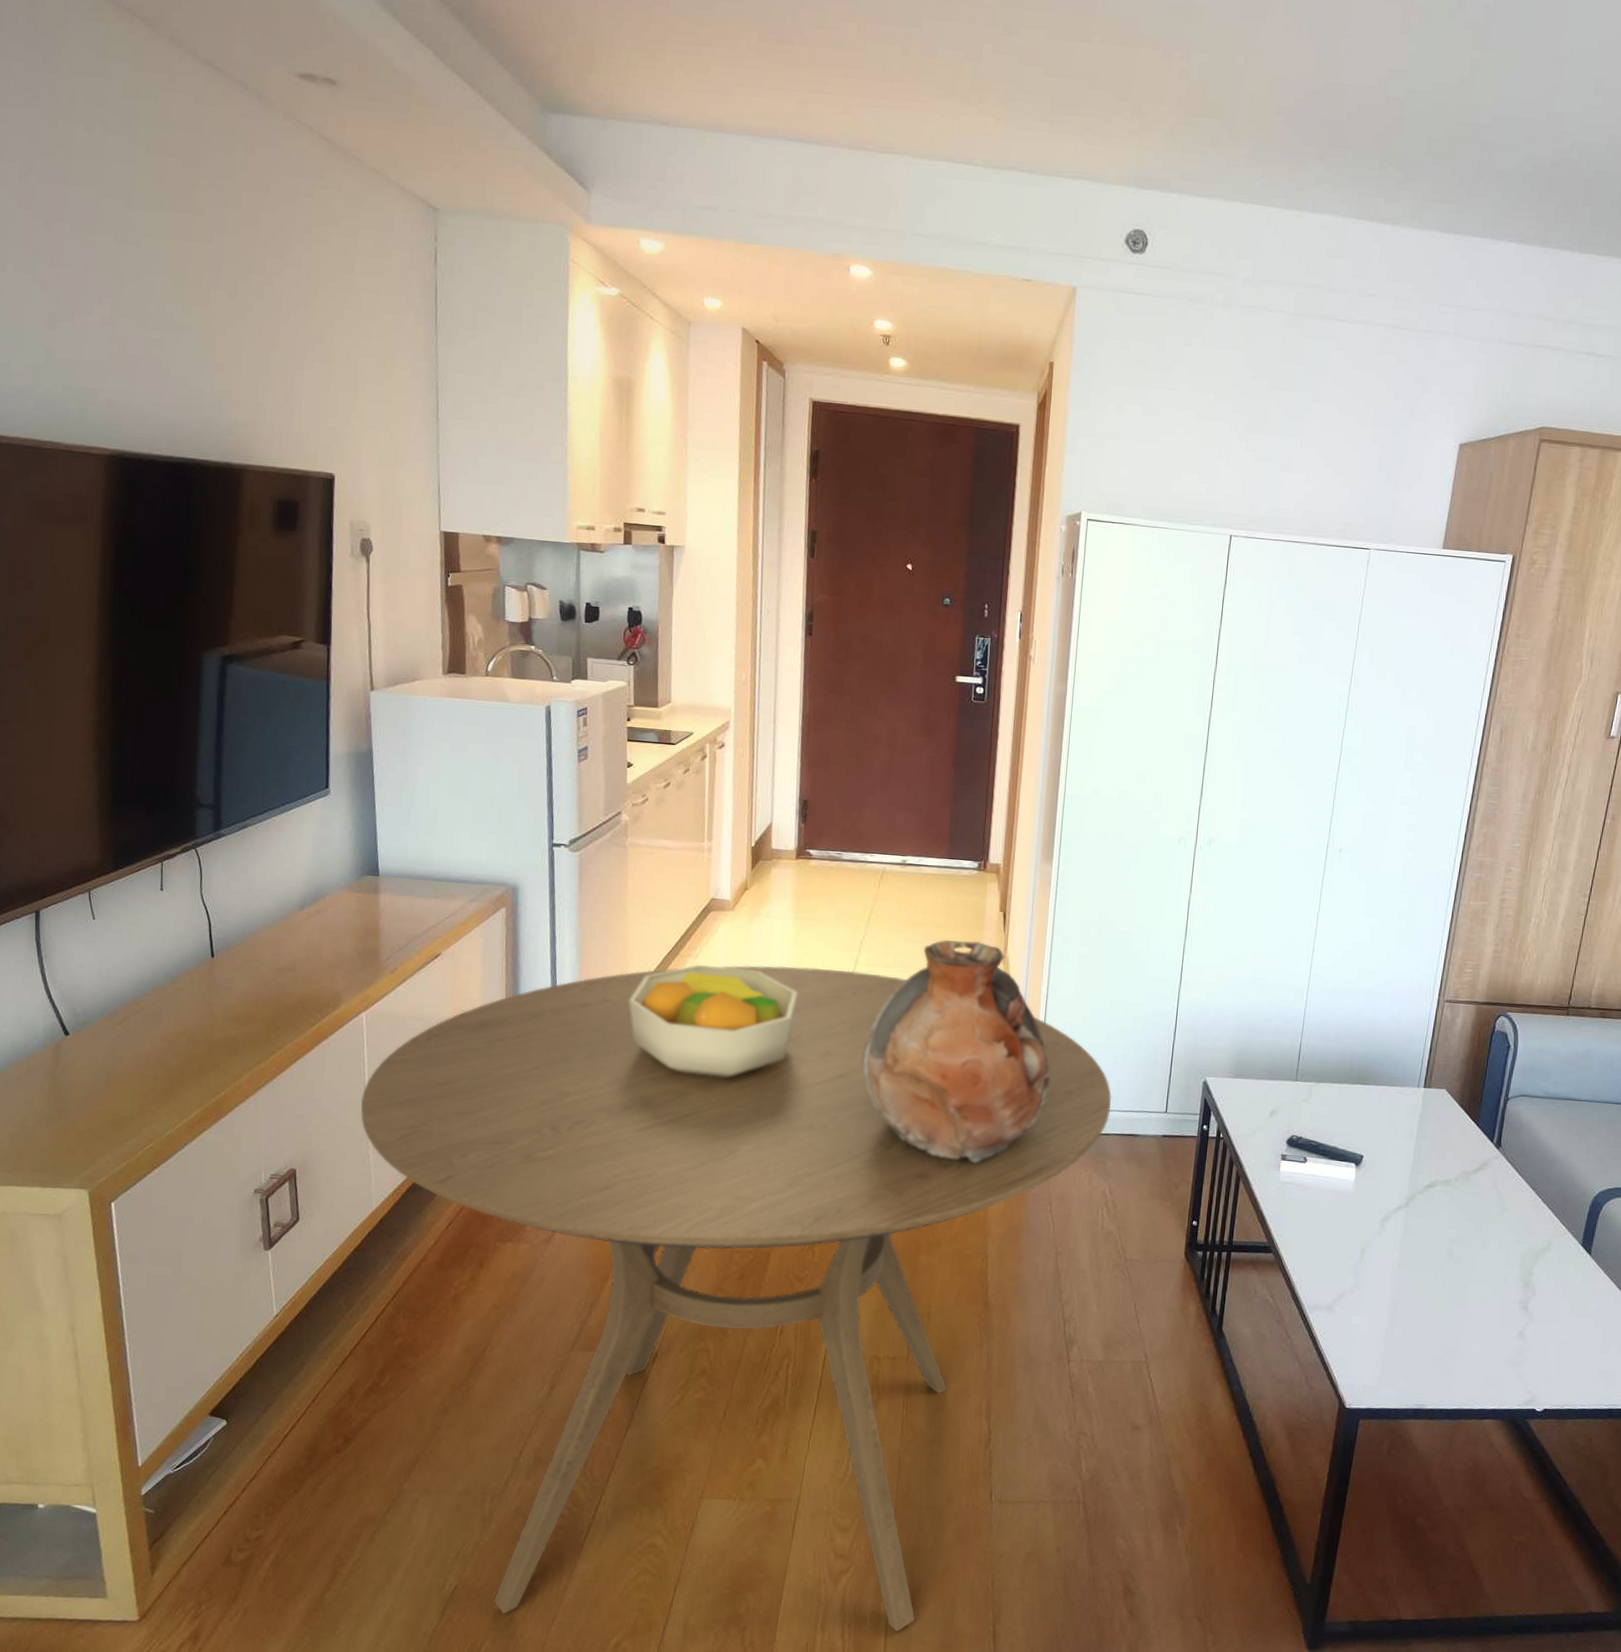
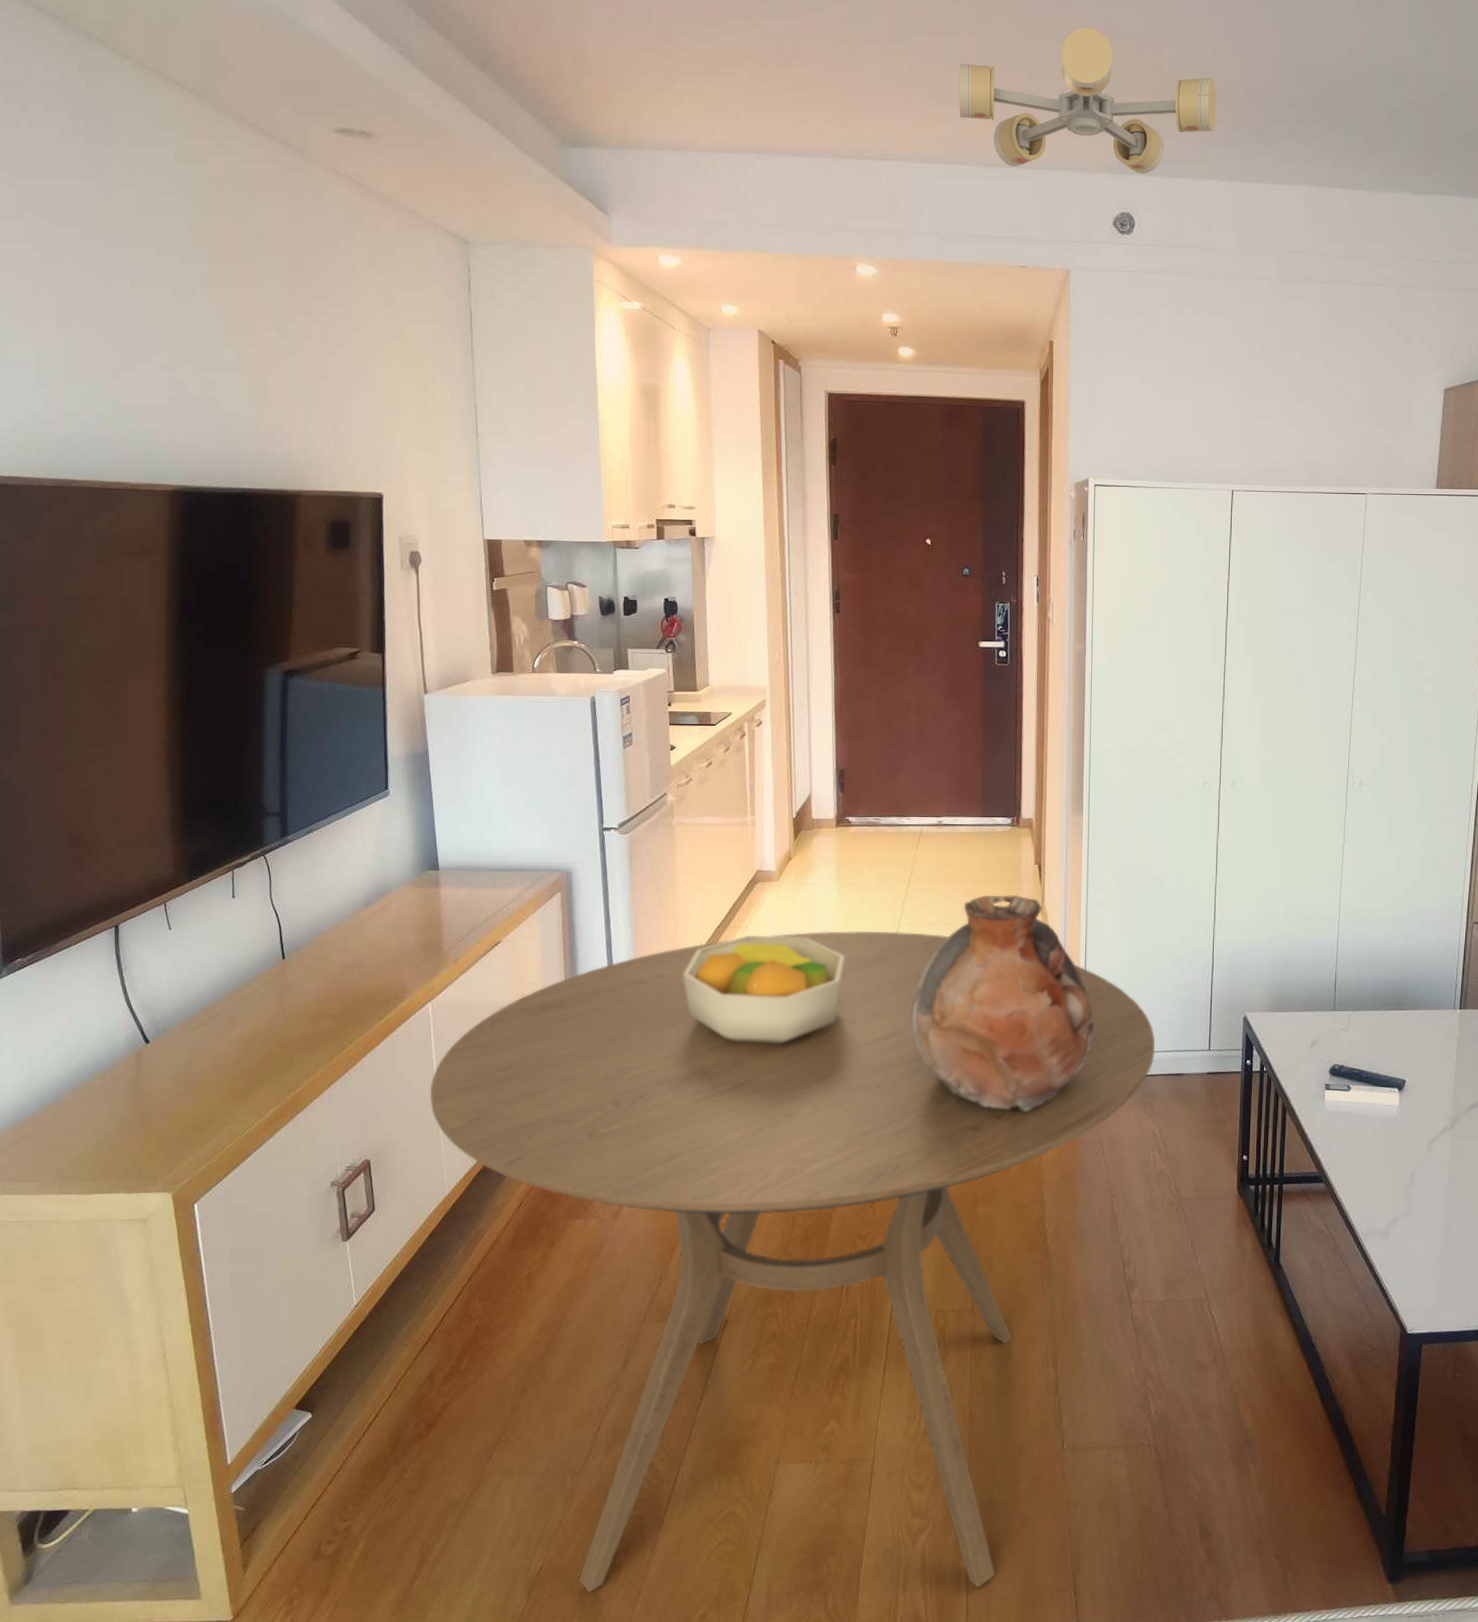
ceiling light: none [969,24,1244,190] -> present [959,27,1217,174]

